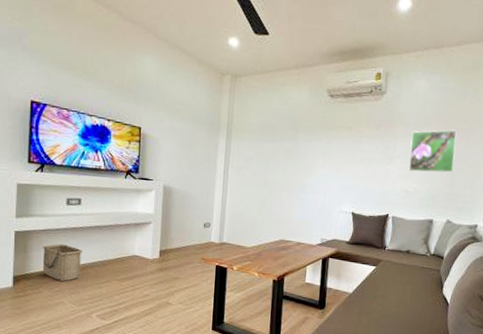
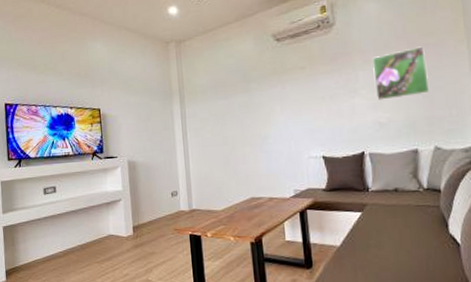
basket: present [42,244,82,281] -> none [27,233,63,270]

